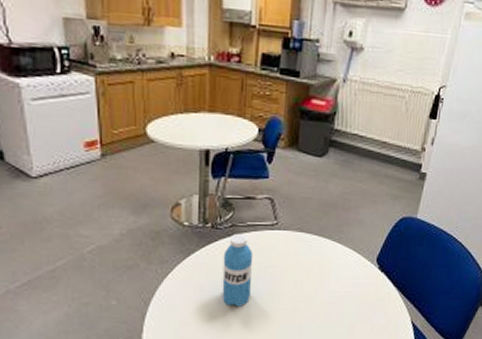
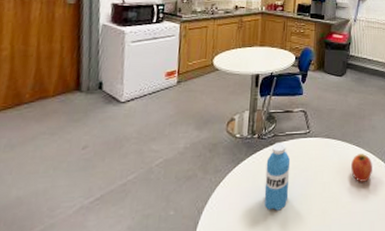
fruit: none [329,252,356,282] -> present [351,154,372,182]

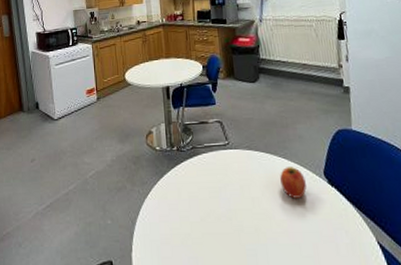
water bottle: present [264,141,291,211] -> none [189,154,216,225]

